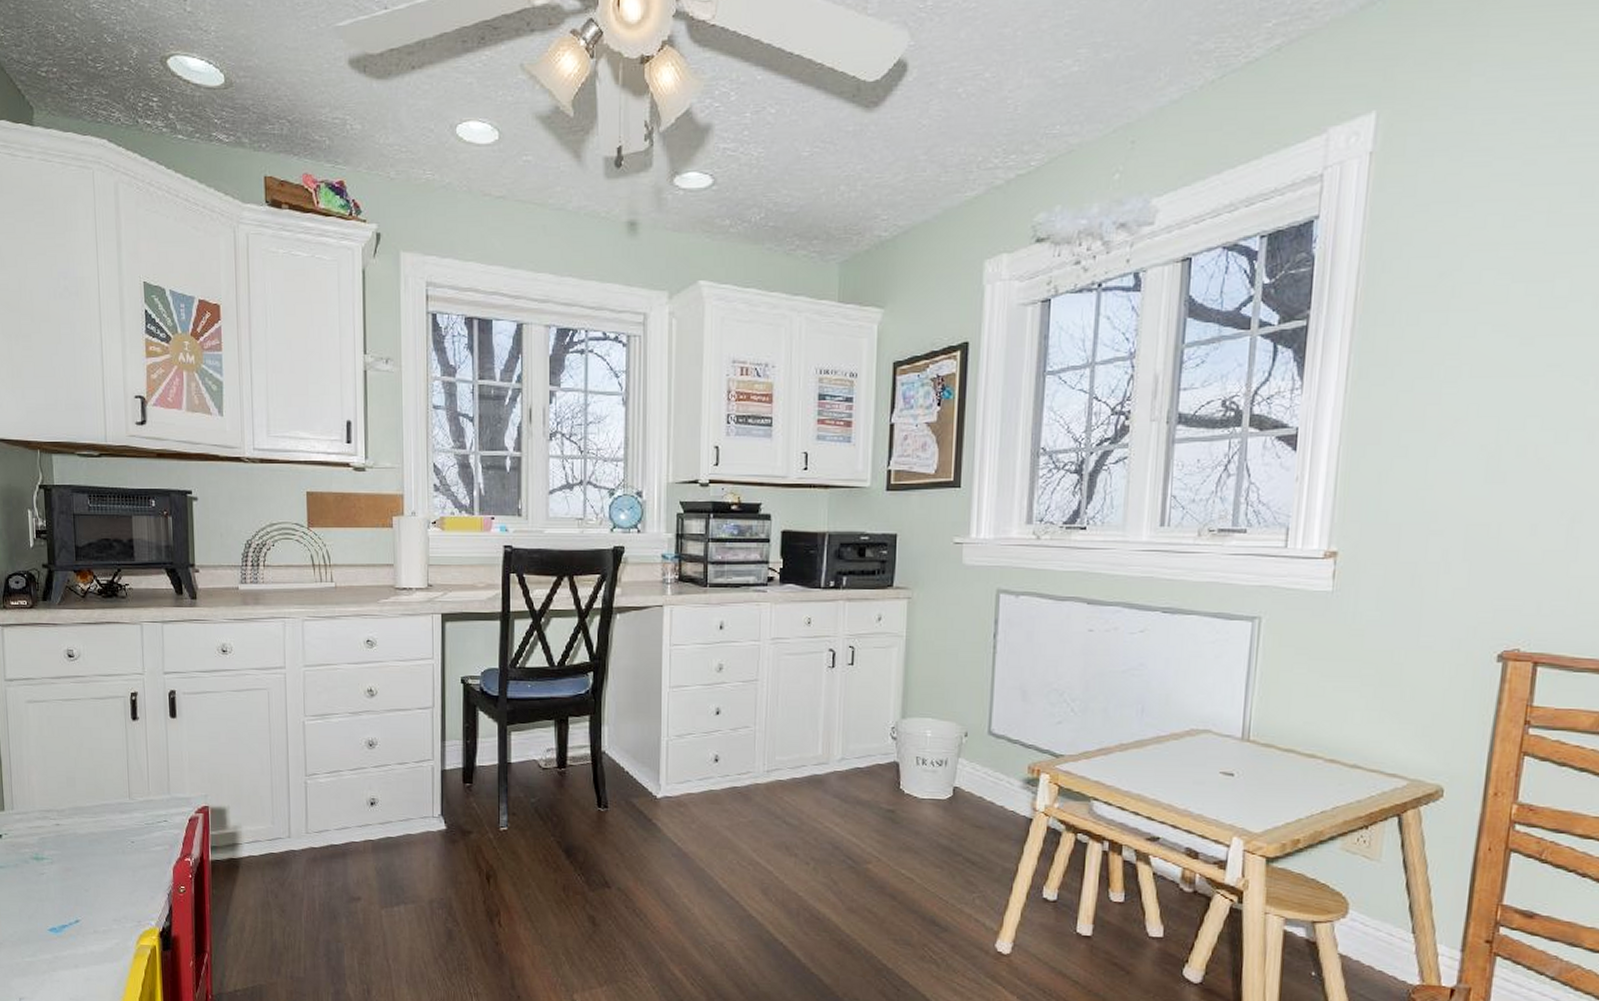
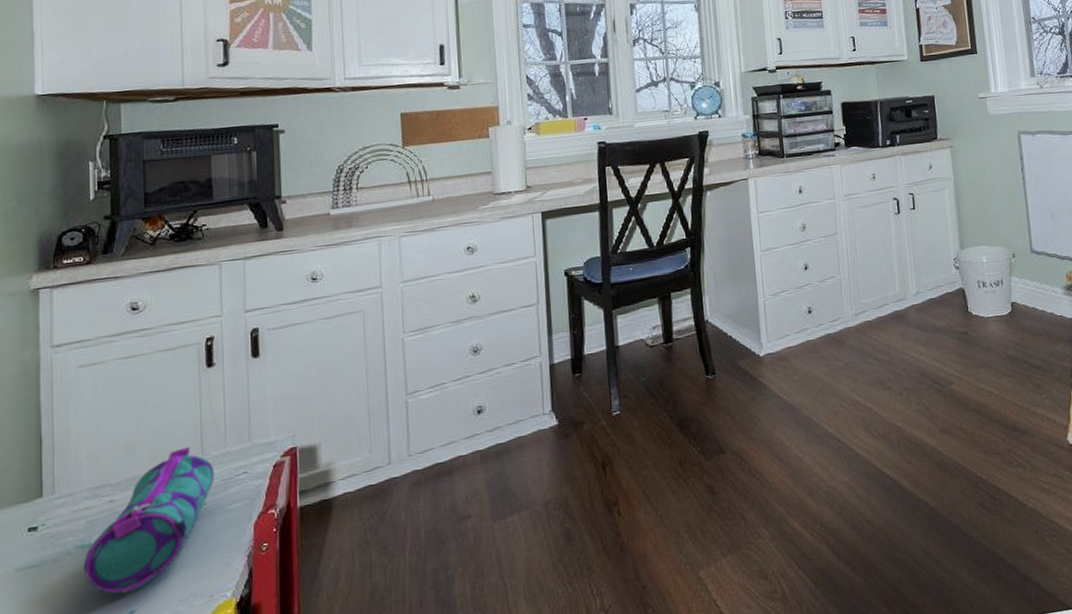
pencil case: none [38,789,141,905] -> present [83,447,215,595]

